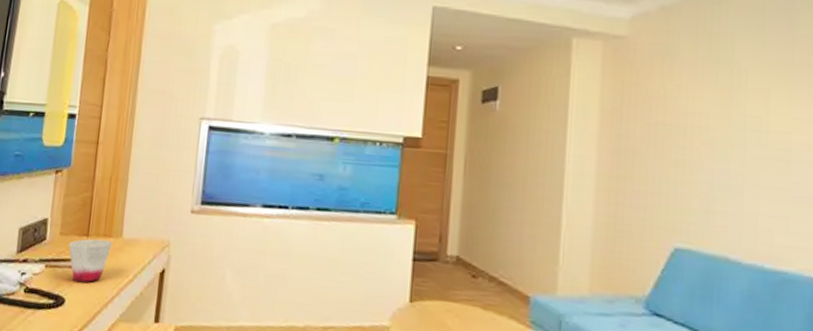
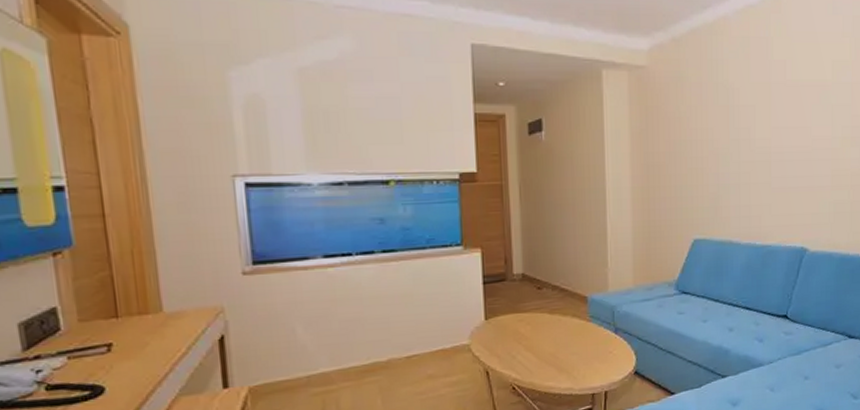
cup: present [68,238,113,283] -> none [94,317,152,368]

